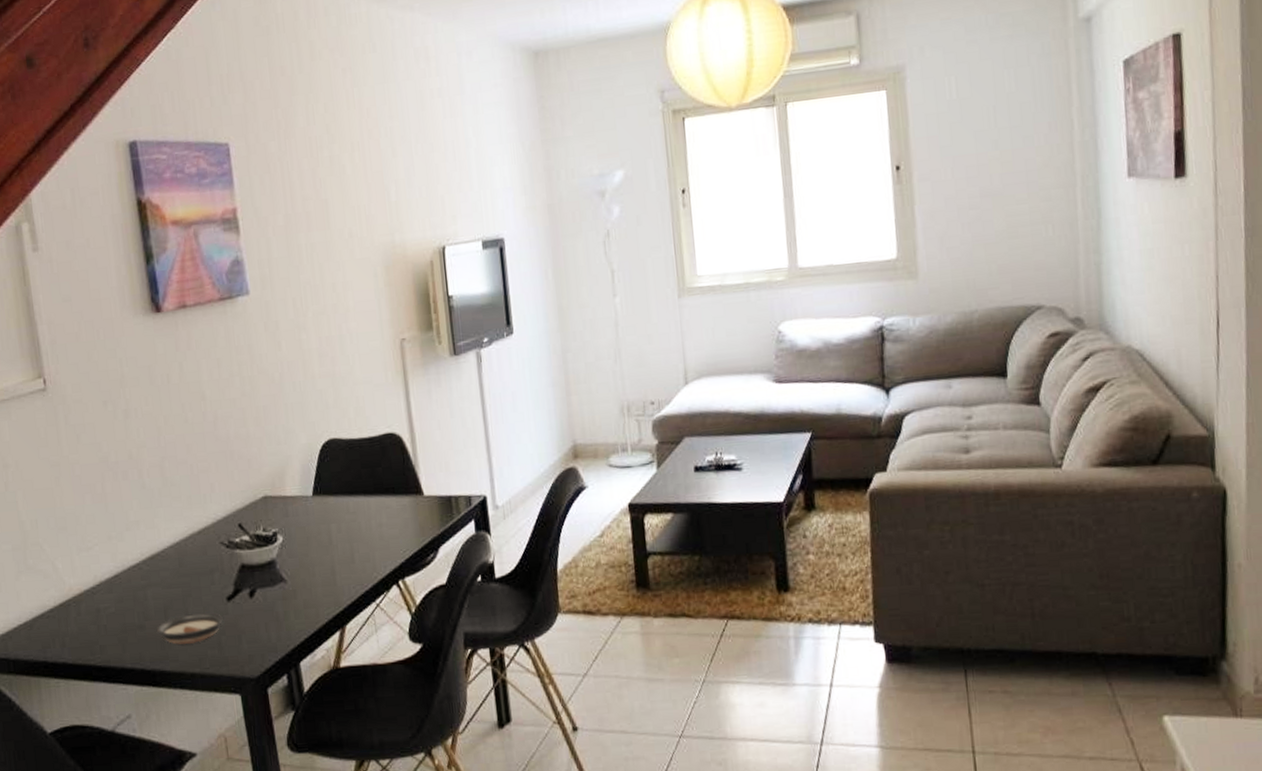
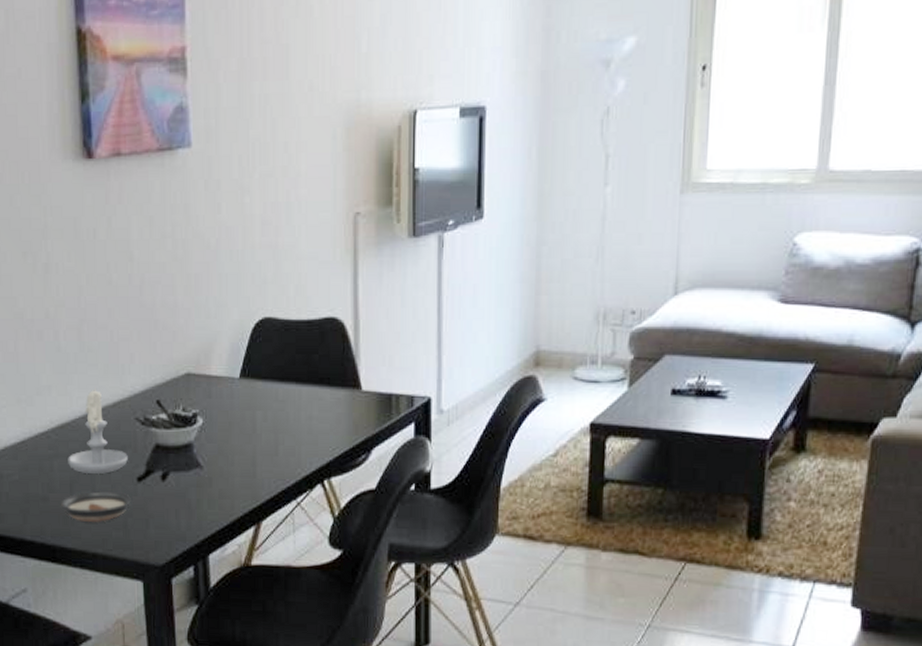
candle: none [160,518,217,599] -> present [68,387,128,474]

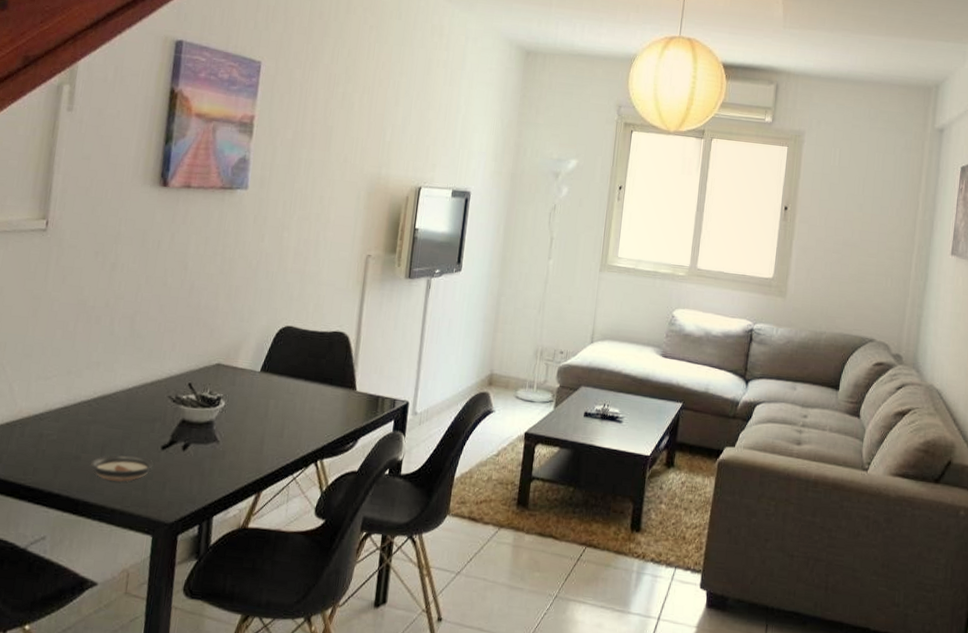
candle: present [68,387,128,474] -> none [103,367,157,440]

